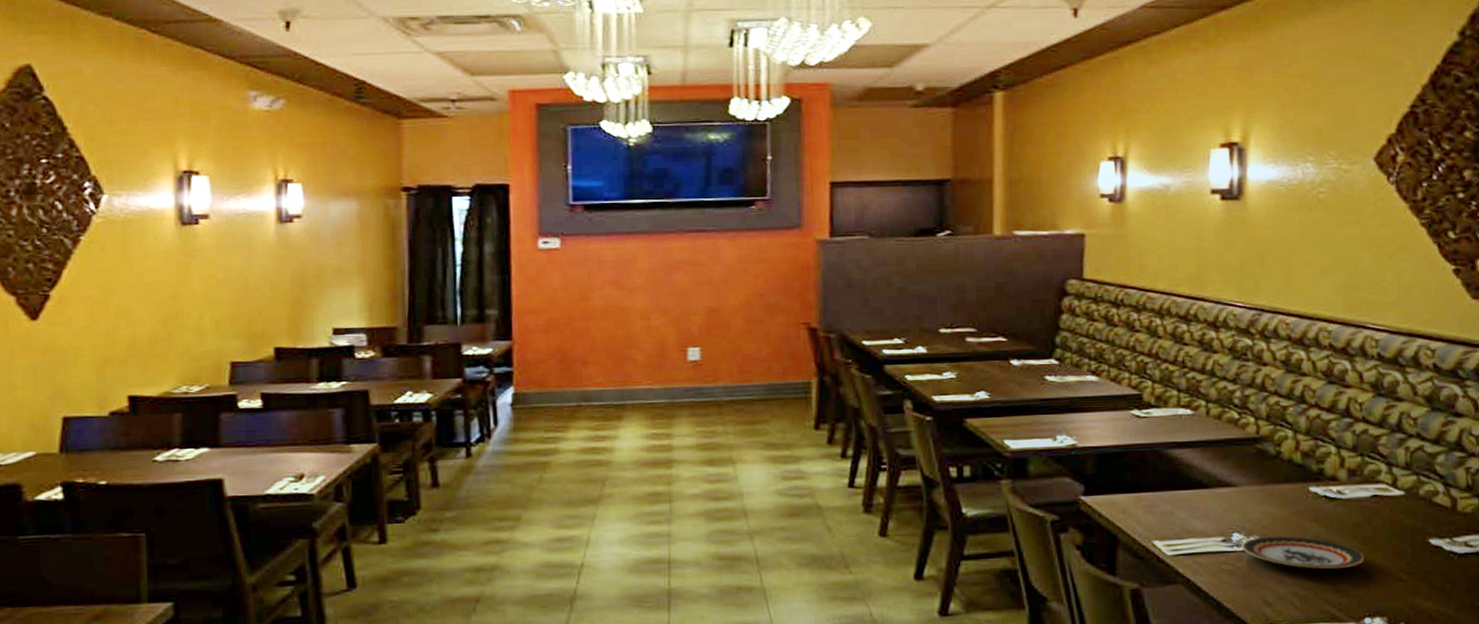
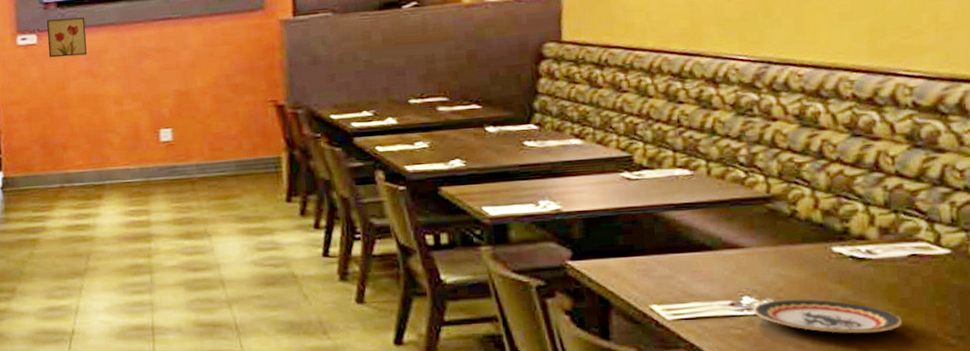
wall art: none [572,223,615,265] -> present [47,17,87,58]

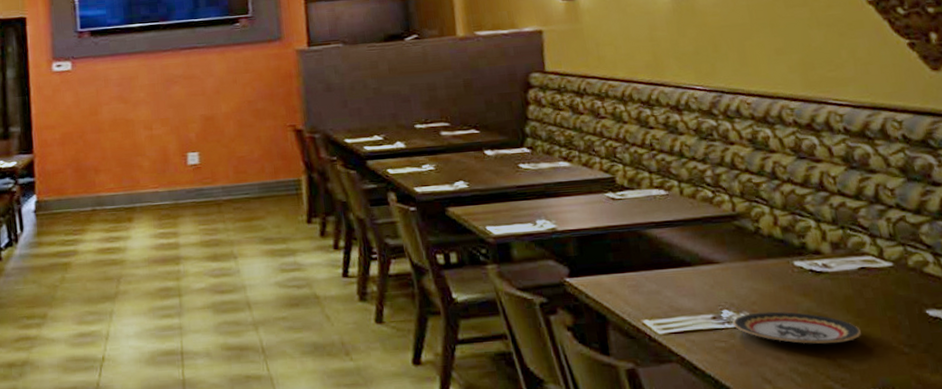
wall art: present [47,17,87,58] -> none [81,45,119,84]

